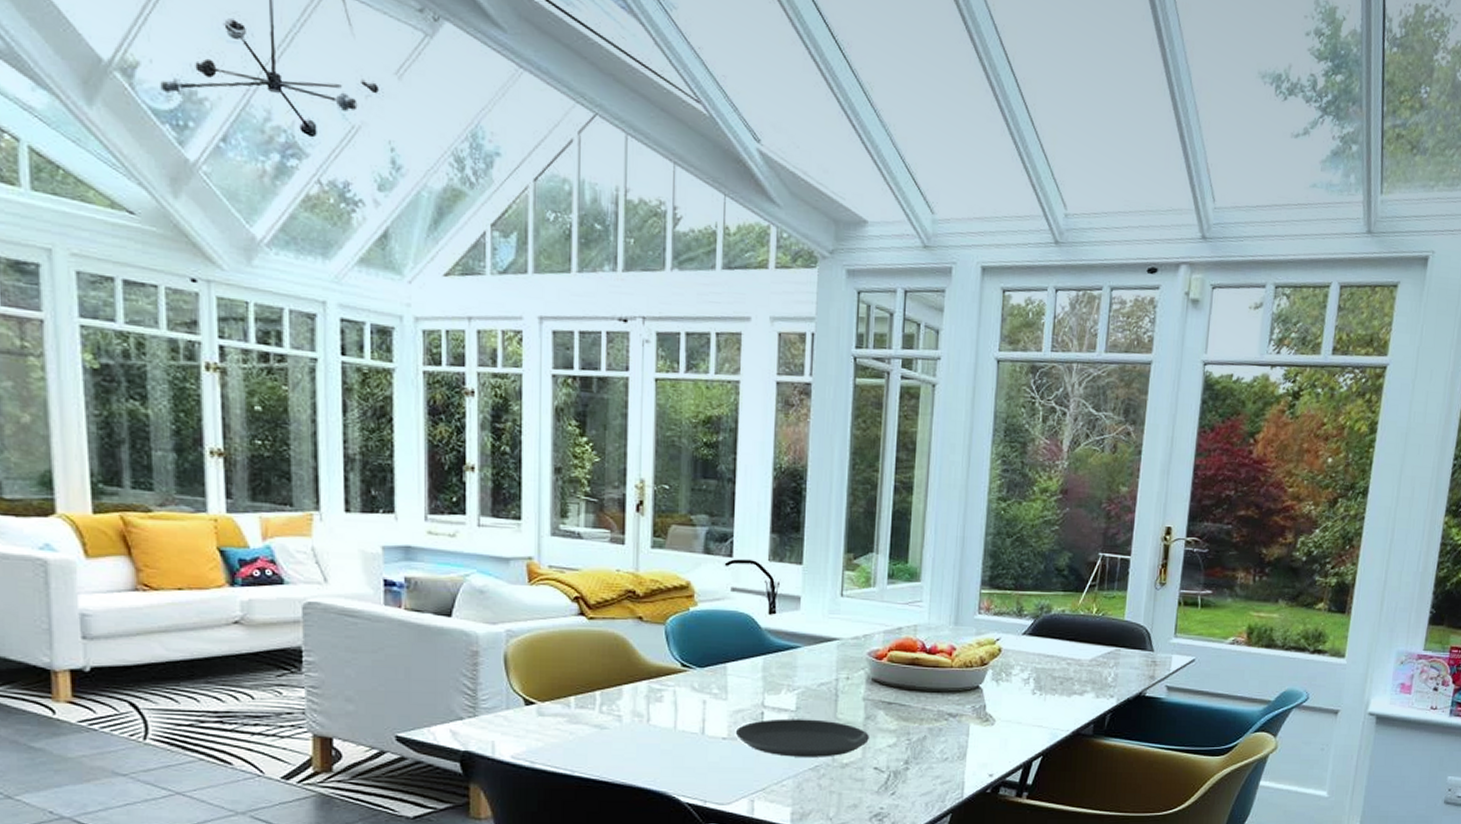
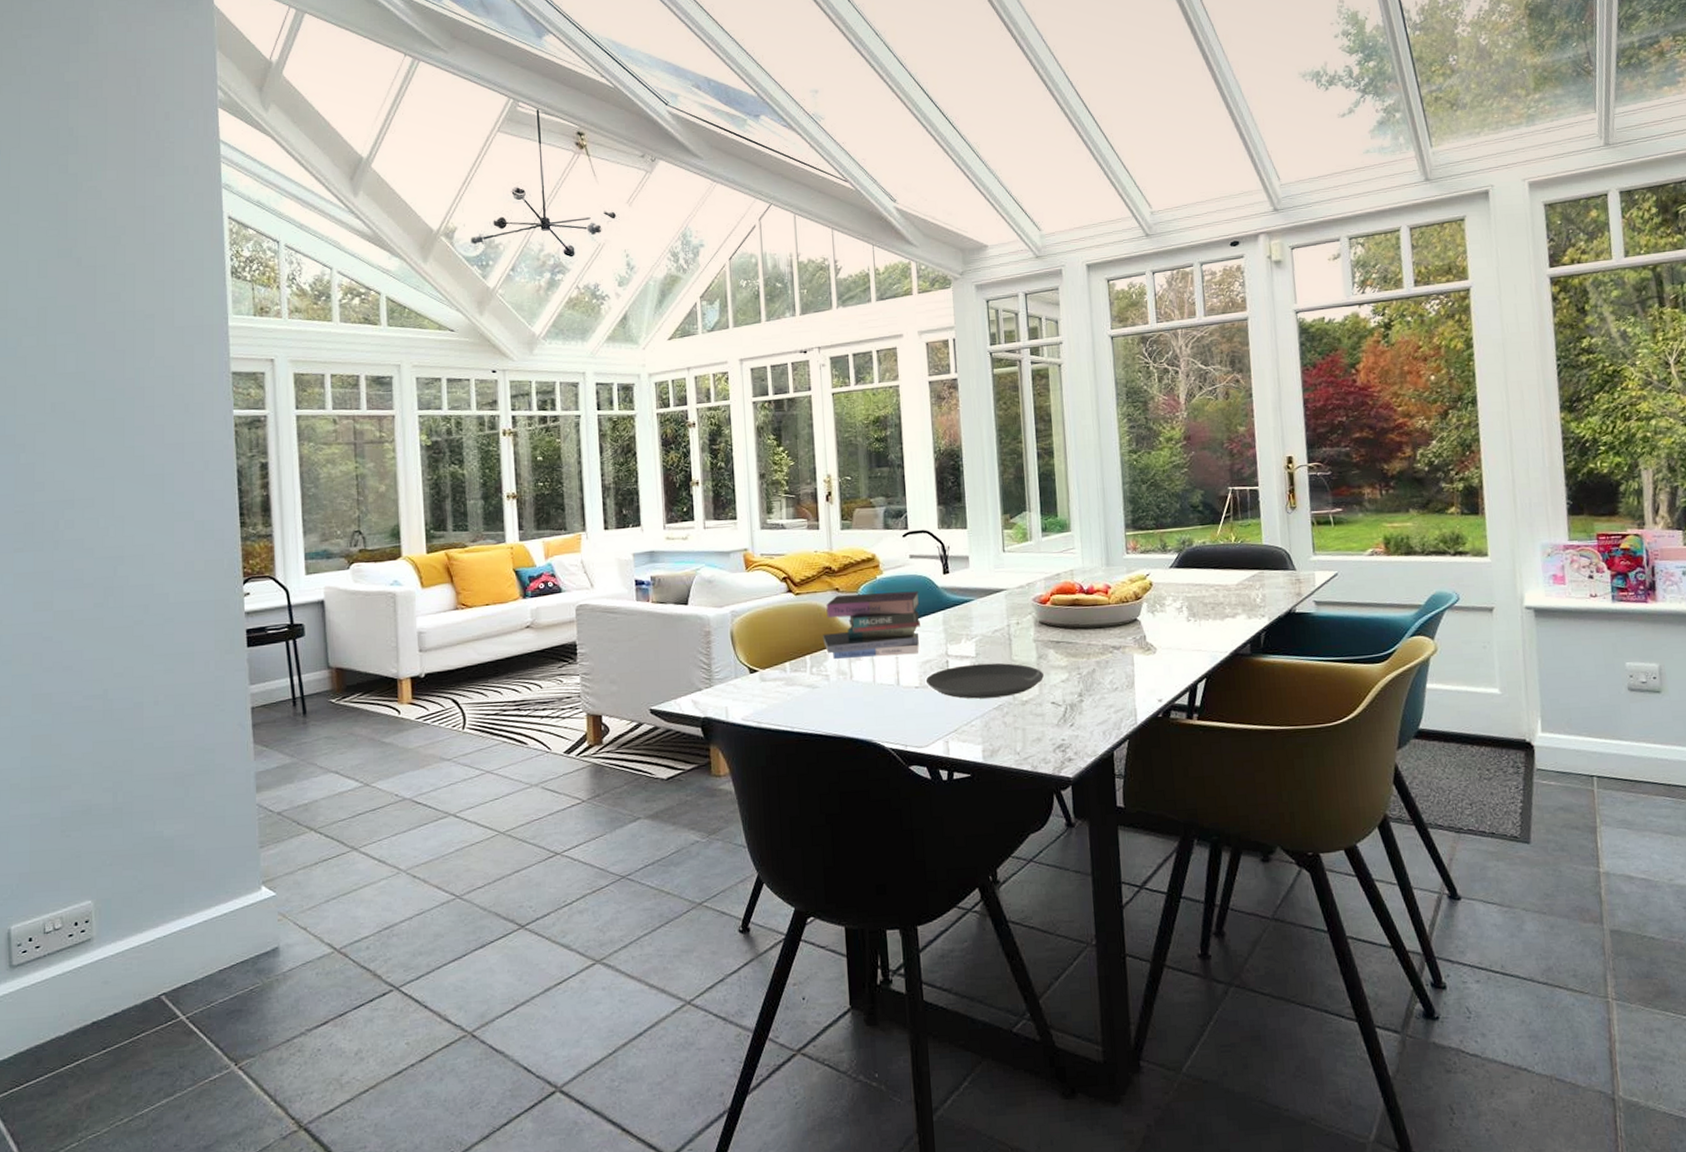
books: none [618,625,738,702] -> present [823,591,921,660]

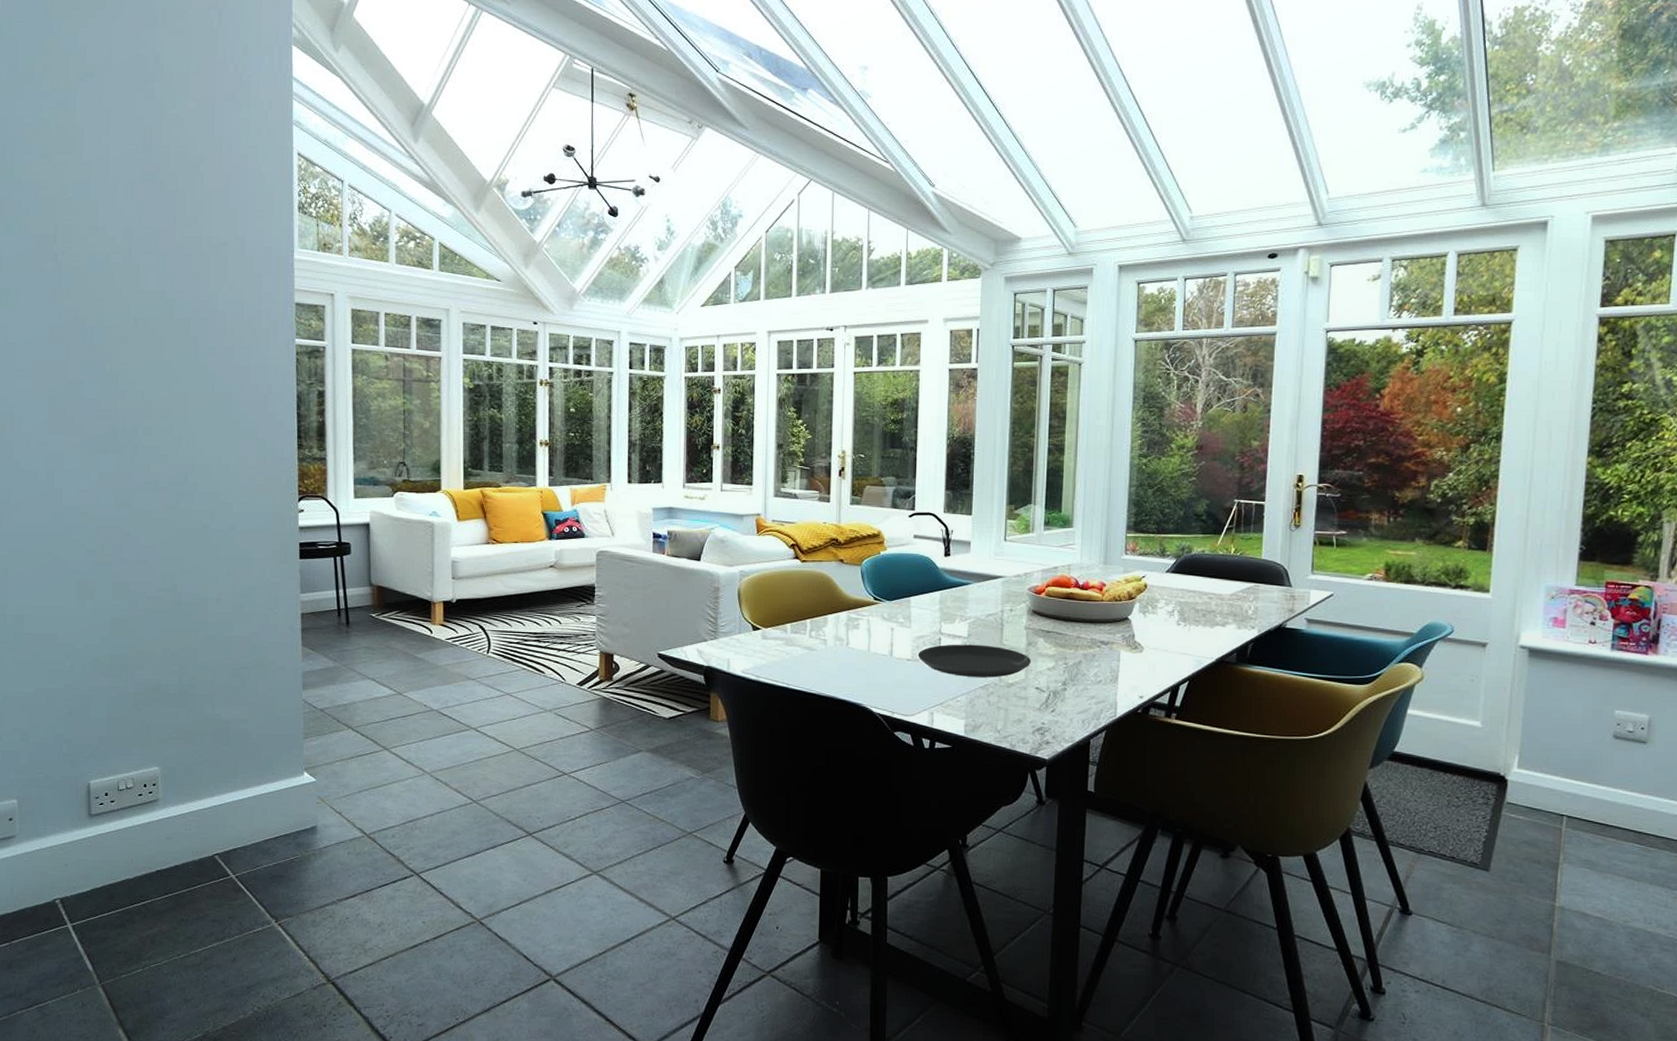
books: present [823,591,921,660] -> none [824,566,919,629]

